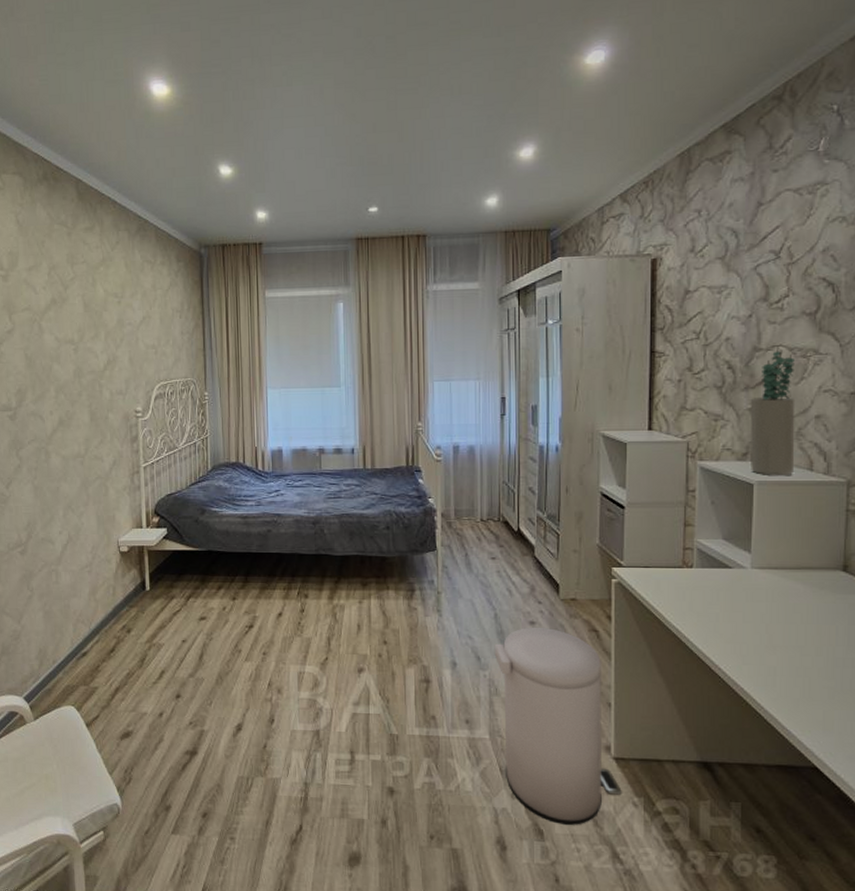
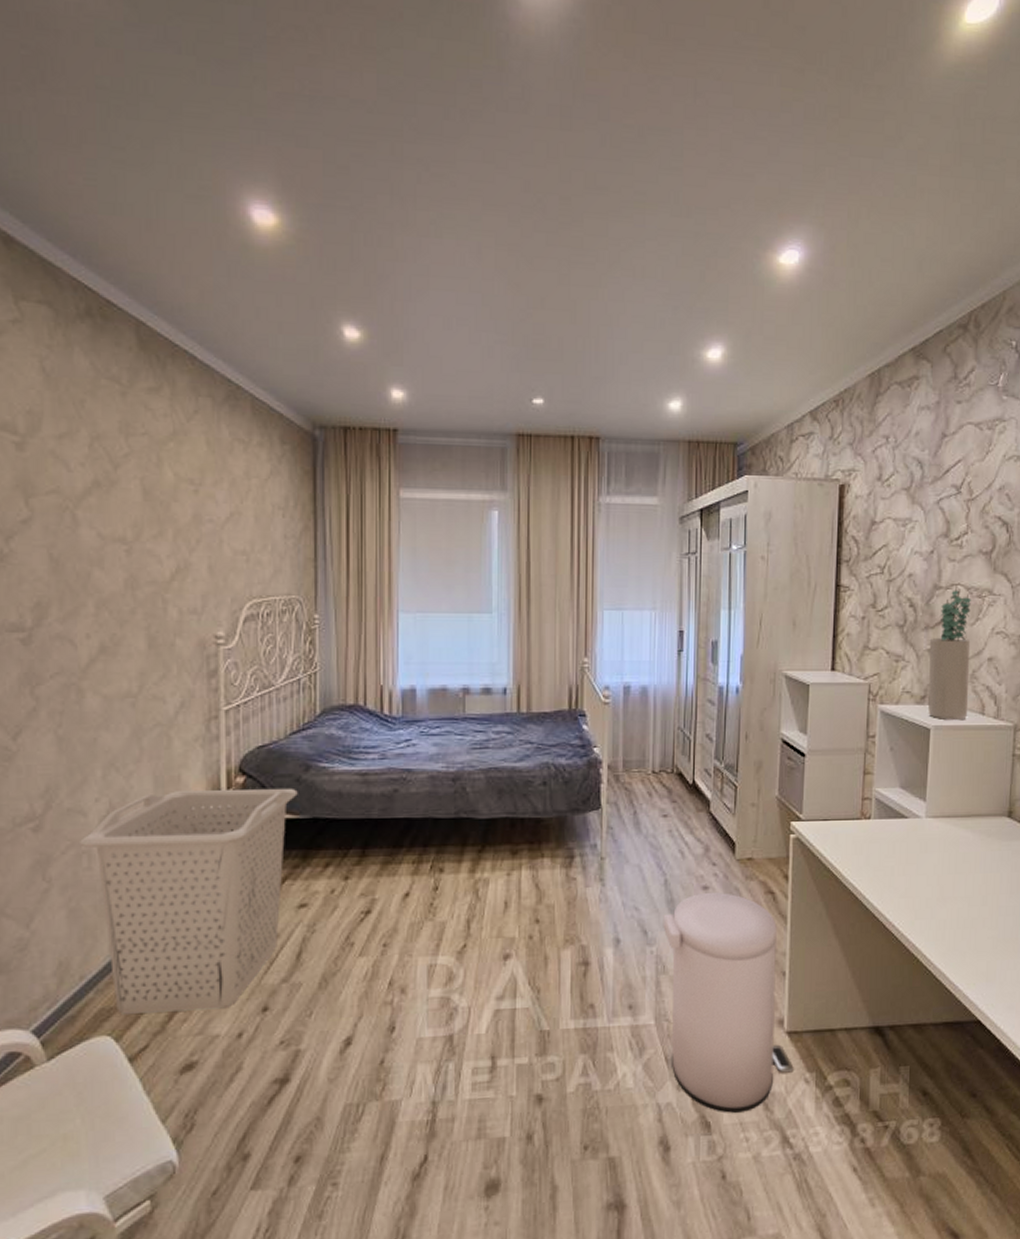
laundry basket: none [50,526,197,693] -> present [80,788,298,1014]

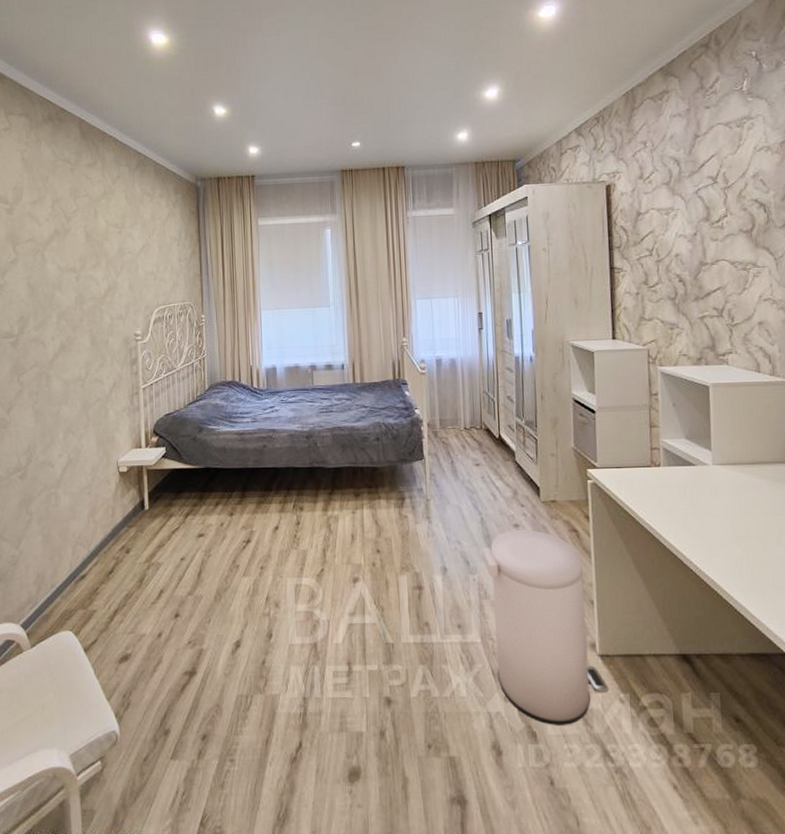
laundry basket: present [80,788,298,1014] -> none [50,445,195,615]
vase: present [928,584,971,721] -> none [700,260,744,379]

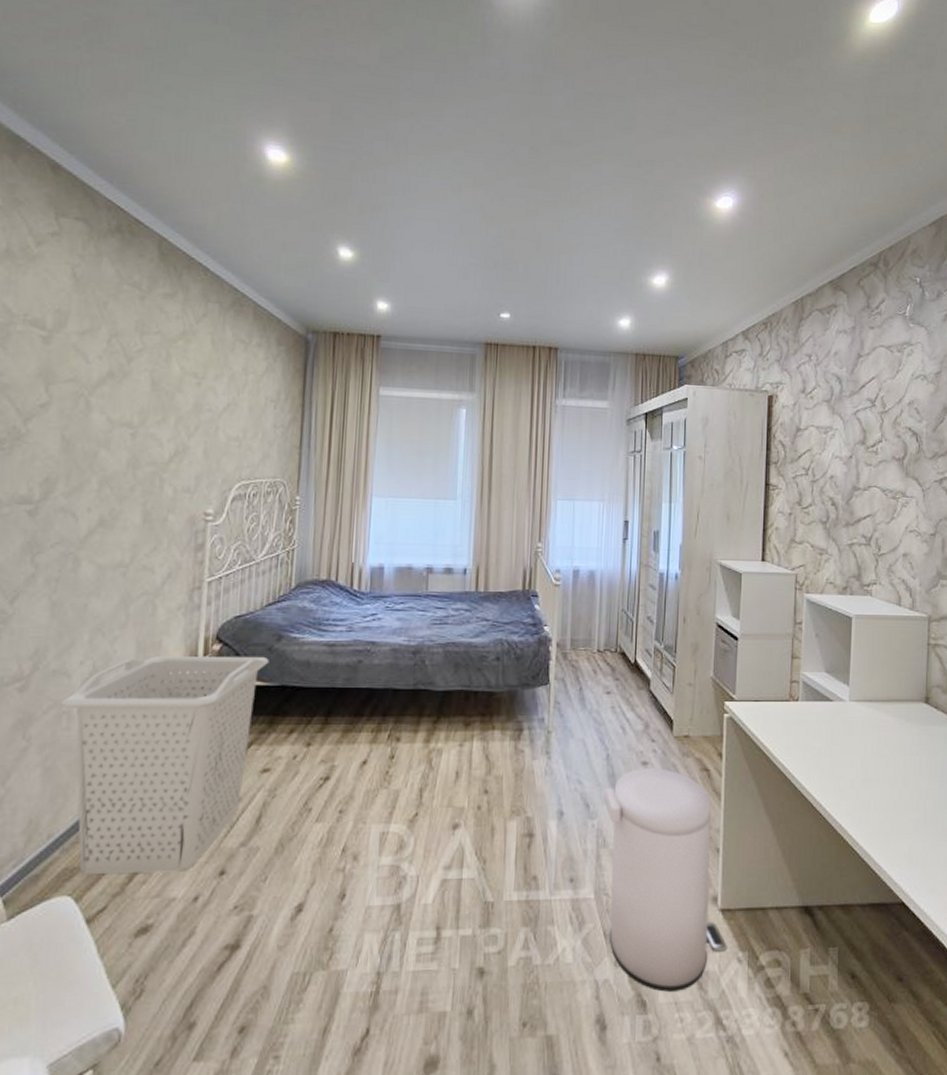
laundry basket: none [50,445,195,615] -> present [61,656,269,874]

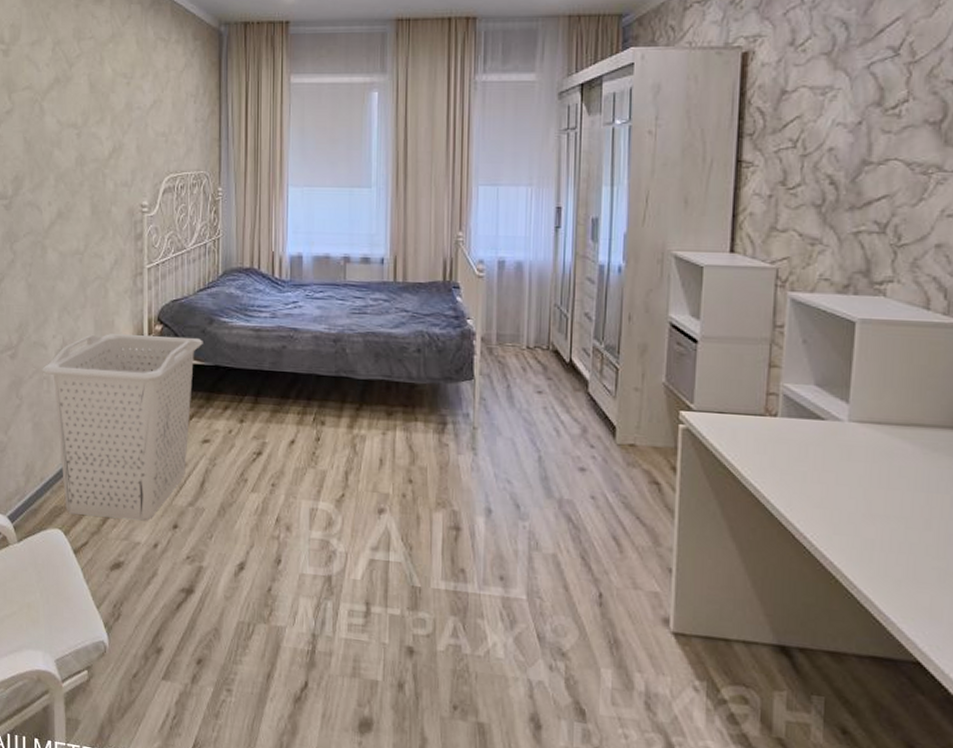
pedal bin: present [604,767,727,992] -> none [536,474,681,708]

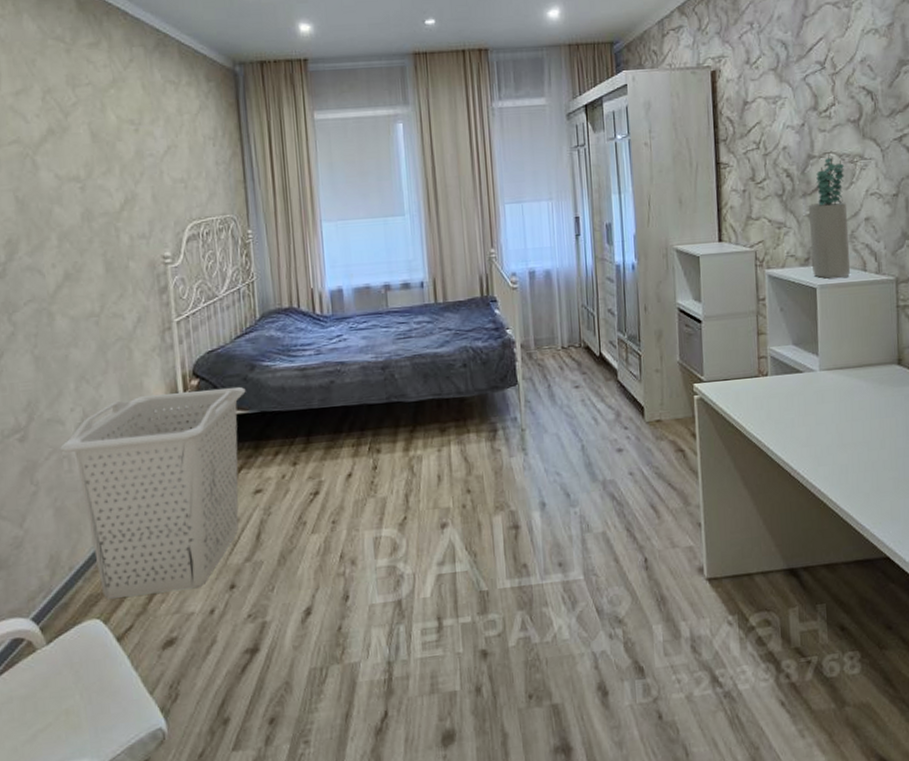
vase: none [853,159,912,315] -> present [808,152,851,279]

